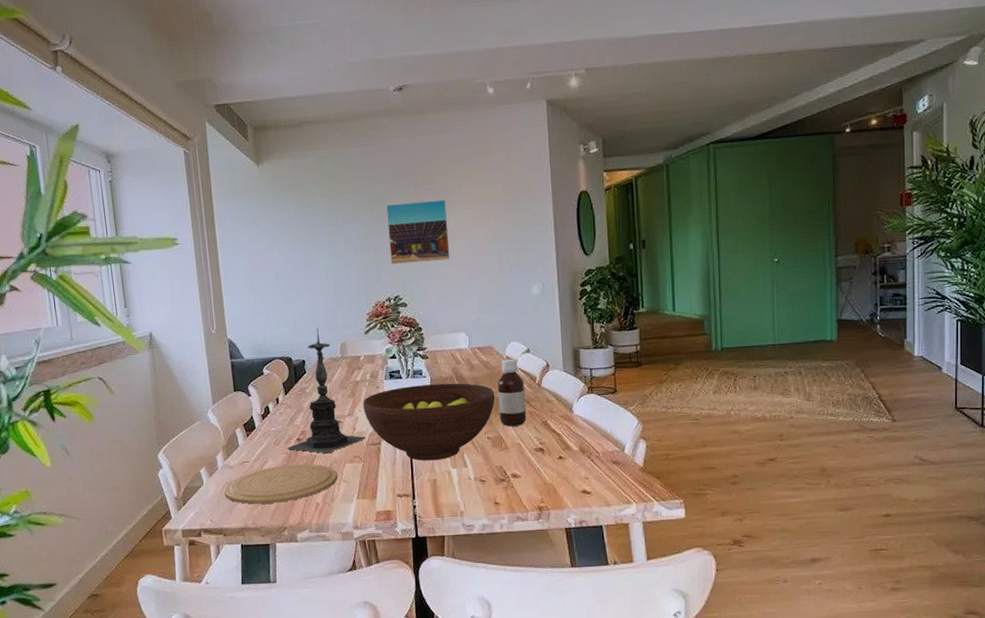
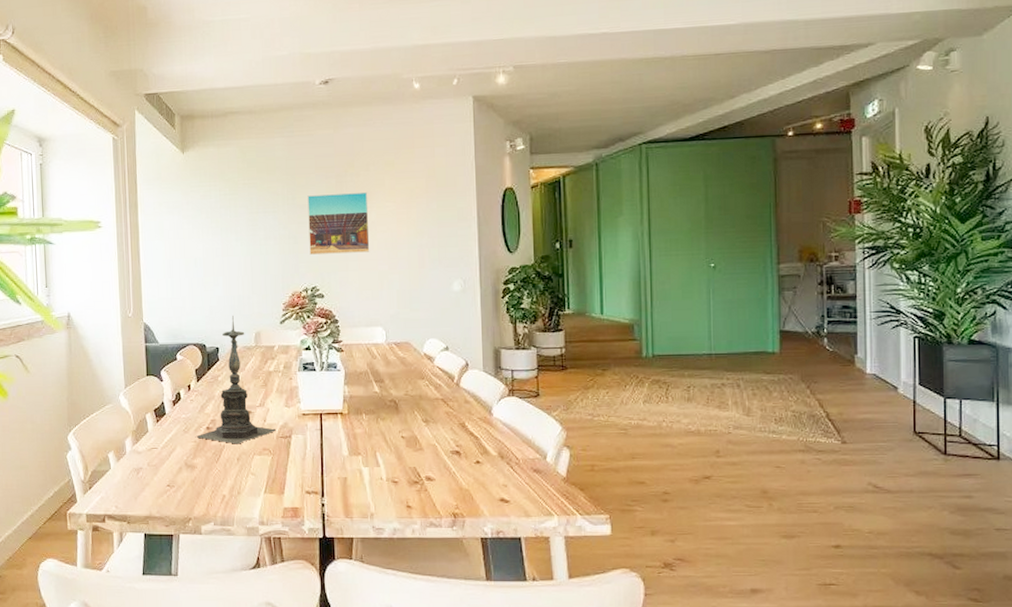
plate: present [224,463,338,505] -> none [131,453,246,492]
fruit bowl: present [363,383,496,461] -> none [275,378,411,458]
bottle: present [497,358,527,426] -> none [413,356,444,426]

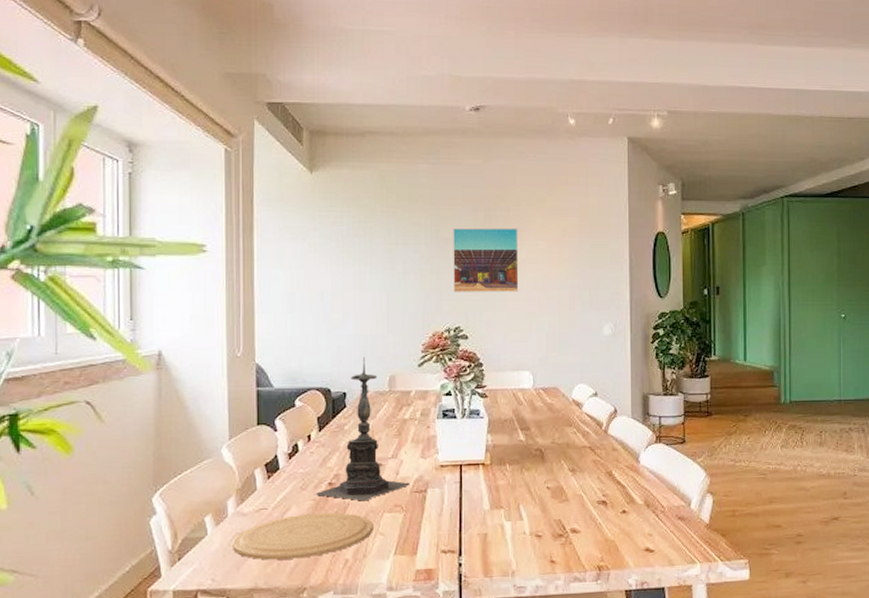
plate: none [131,453,246,492] -> present [232,512,373,560]

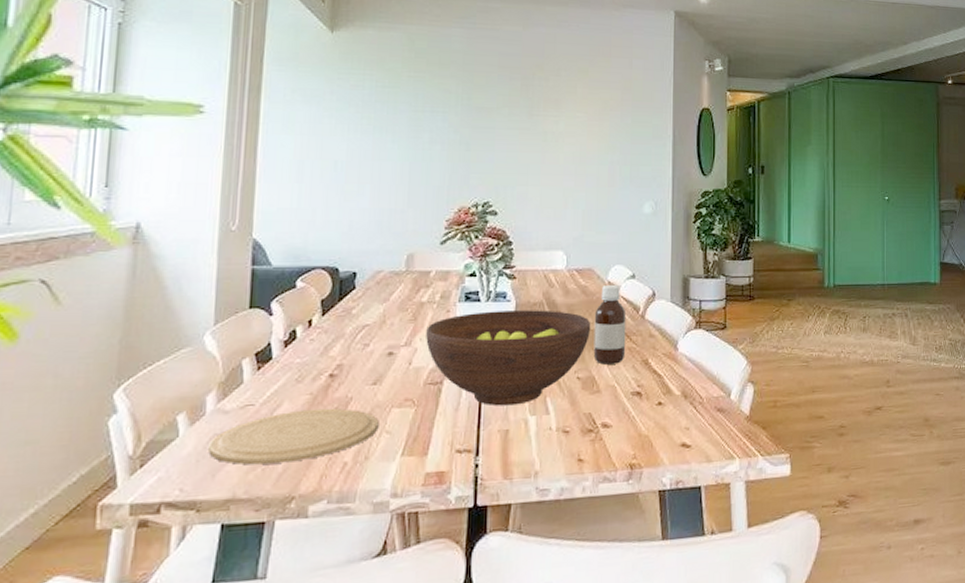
candle holder: present [316,357,410,501] -> none [313,233,424,395]
fruit bowl: none [410,425,558,512] -> present [426,310,591,406]
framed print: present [453,227,519,292] -> none [484,97,557,166]
bottle: none [561,402,591,476] -> present [593,284,627,365]

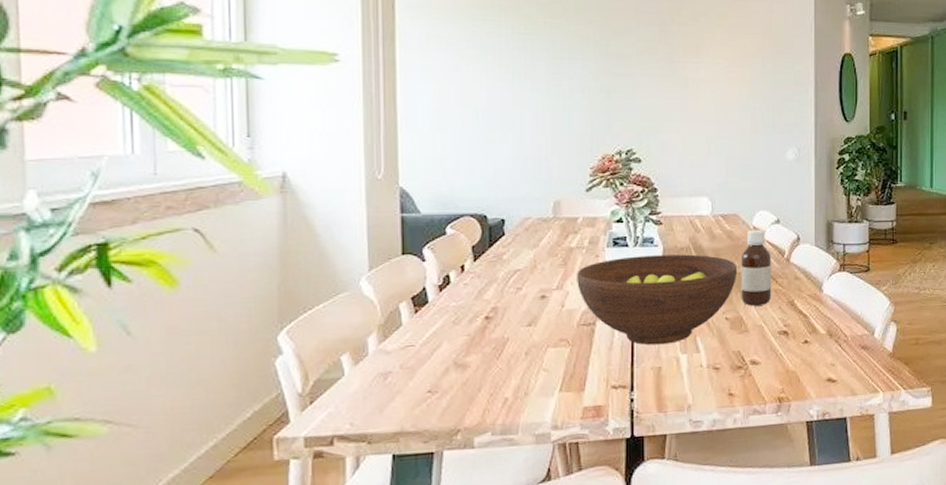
plate: present [208,408,379,465] -> none [374,348,536,401]

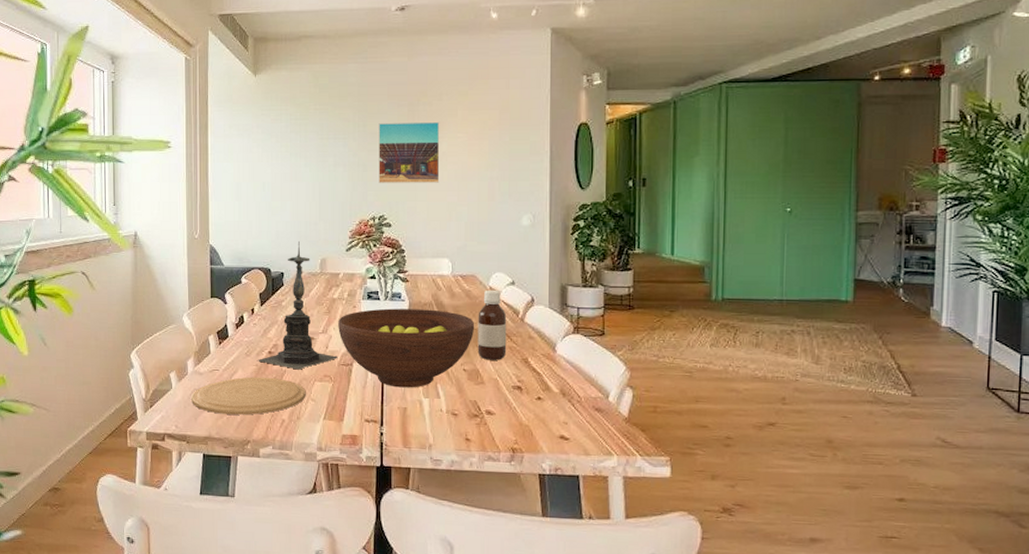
plate: none [374,348,536,401] -> present [191,377,306,415]
candle holder: none [470,181,577,336] -> present [258,241,338,370]
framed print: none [625,43,697,113] -> present [379,121,440,183]

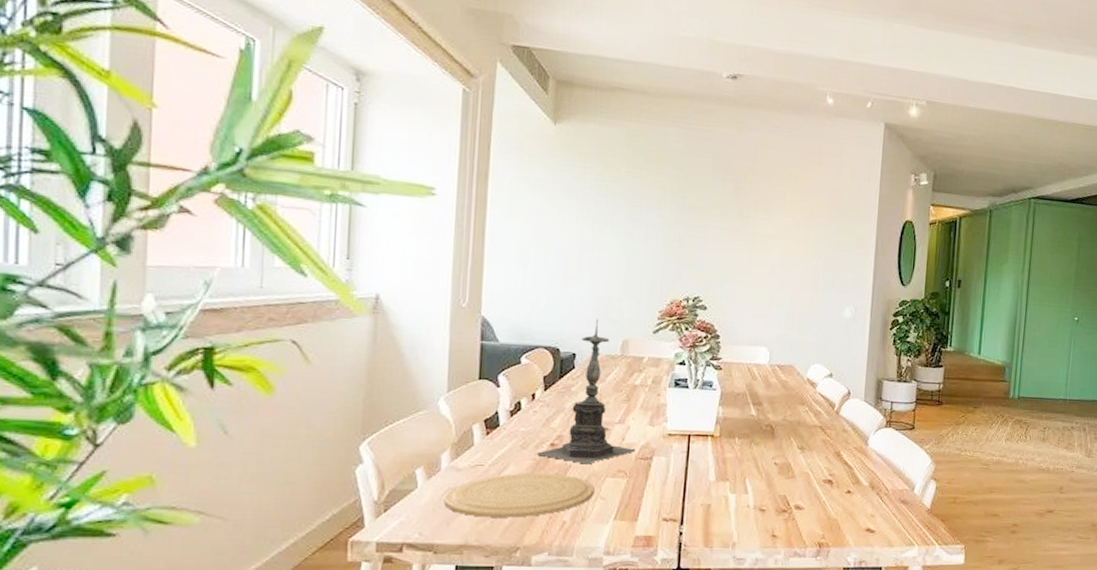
fruit bowl: present [338,308,475,388] -> none [638,397,790,483]
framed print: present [379,121,440,183] -> none [695,197,767,267]
bottle: present [477,289,507,360] -> none [790,381,823,454]

